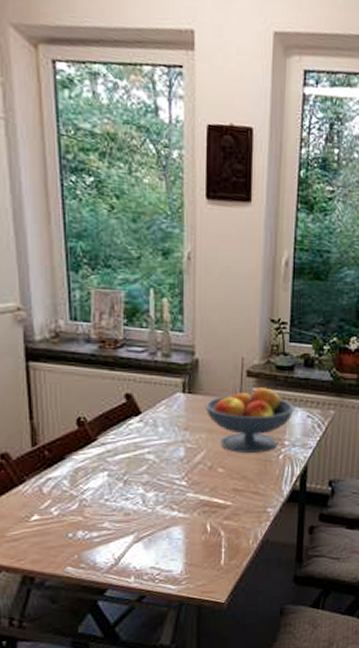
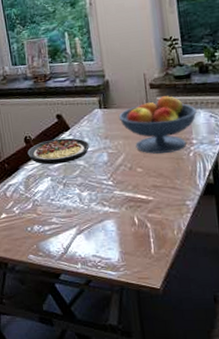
plate: none [79,424,163,456] -> present [27,137,89,165]

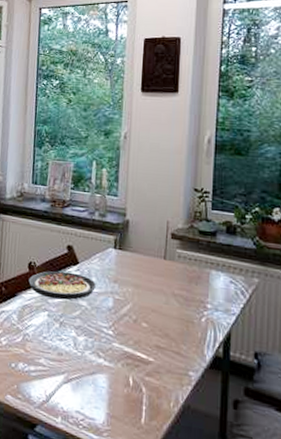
fruit bowl: present [118,94,197,154] -> none [132,249,217,313]

